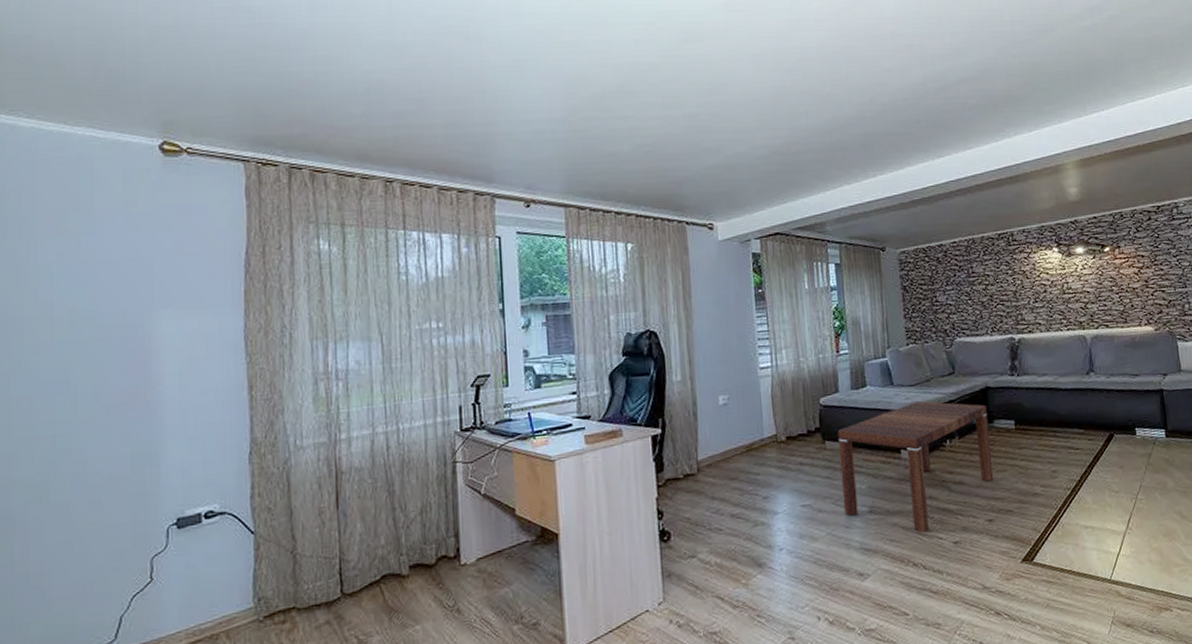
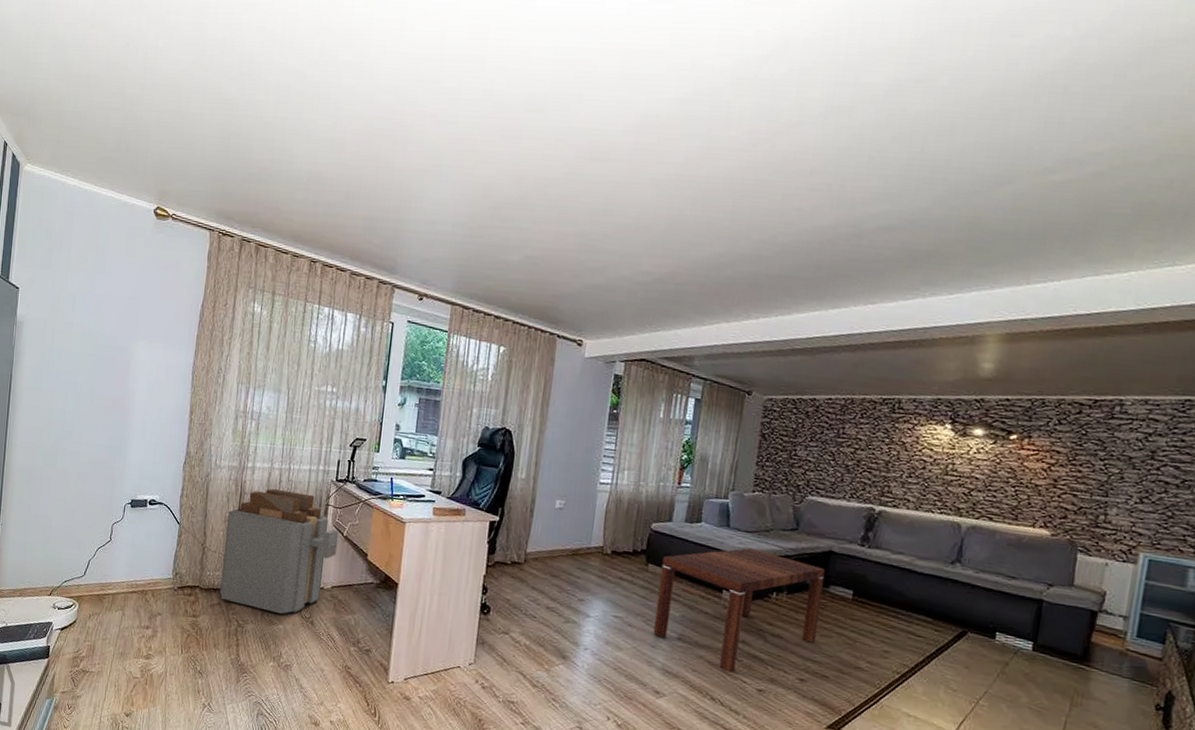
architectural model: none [323,454,476,616] -> present [219,488,339,615]

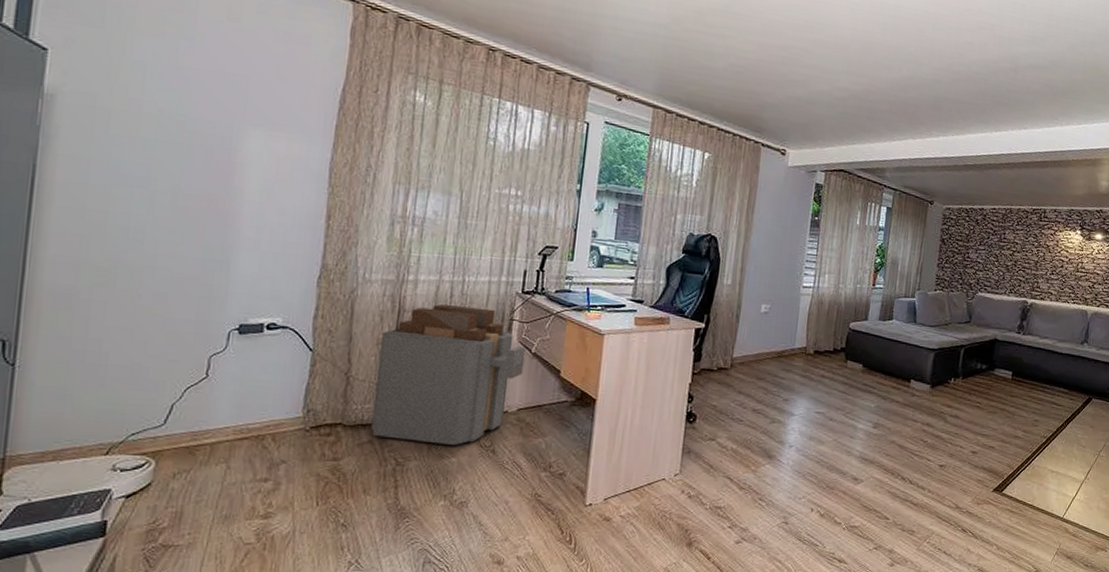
coffee table: present [653,548,825,673] -> none [852,341,991,453]

